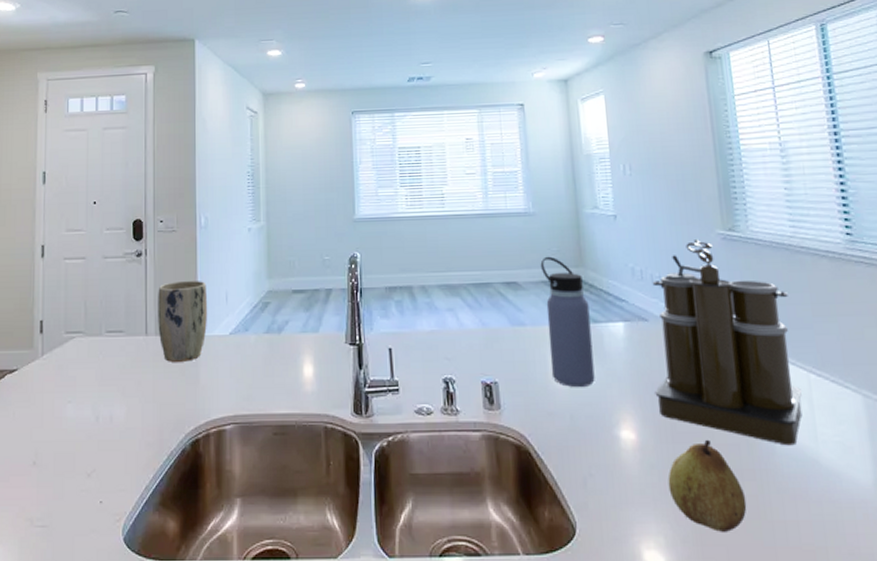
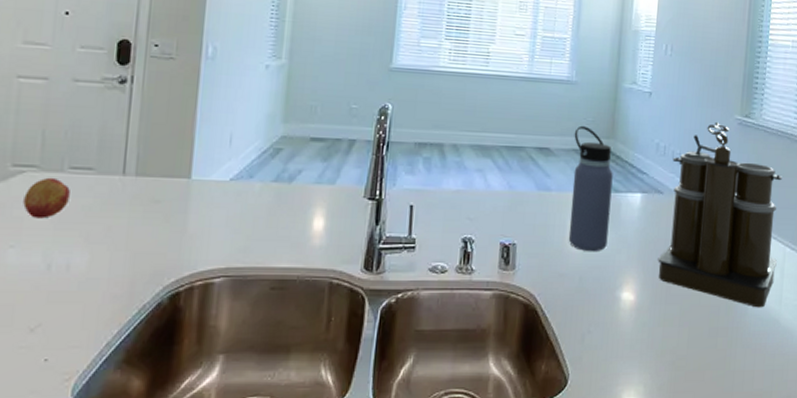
fruit: none [75,341,108,377] -> present [23,177,70,219]
plant pot: present [158,280,208,362] -> none [139,116,207,207]
fruit: present [668,439,747,532] -> none [655,301,717,381]

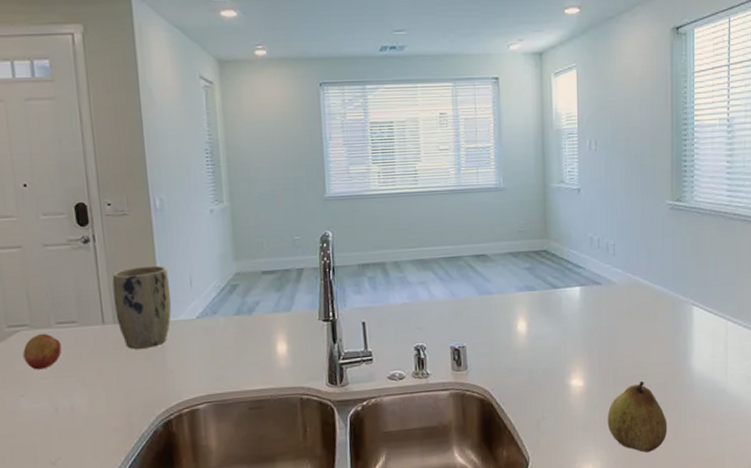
plant pot: none [139,116,207,207] -> present [112,265,172,349]
water bottle: present [568,125,613,252] -> none [508,229,552,347]
fruit: none [655,301,717,381] -> present [607,380,668,453]
coffee maker: present [658,121,782,308] -> none [602,209,720,381]

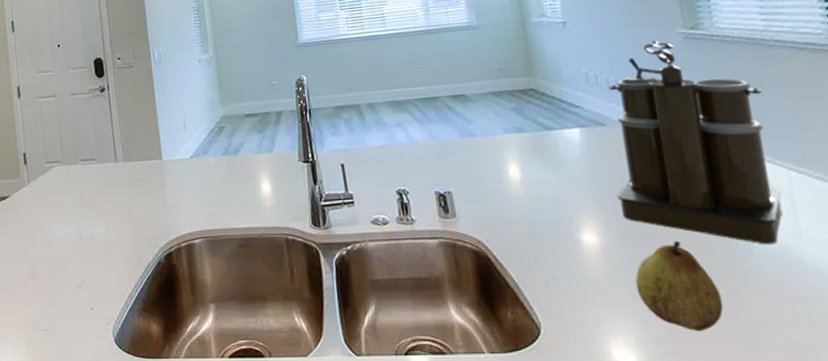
fruit: present [23,333,62,370] -> none [57,169,85,201]
plant pot: present [112,265,172,349] -> none [122,110,170,185]
coffee maker: none [602,209,720,381] -> present [608,39,783,245]

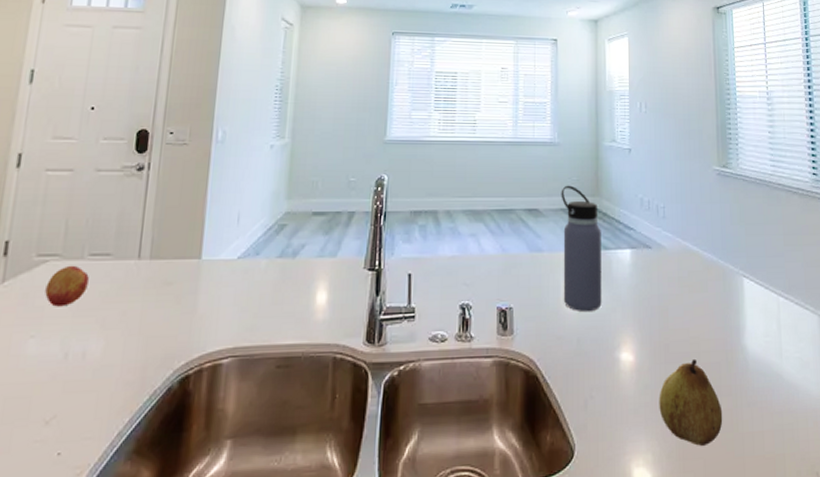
fruit: none [57,169,85,201] -> present [45,265,89,307]
water bottle: none [487,67,552,195] -> present [561,185,602,313]
coffee maker: present [608,39,783,245] -> none [653,173,772,363]

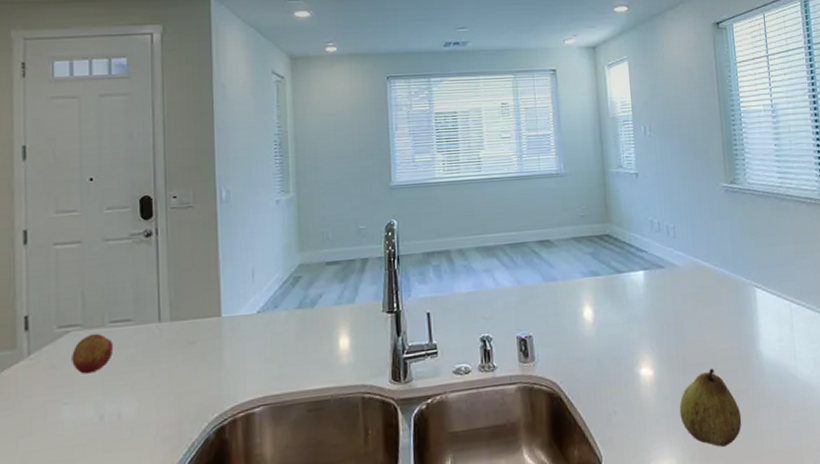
water bottle: present [561,185,602,313] -> none [571,214,619,334]

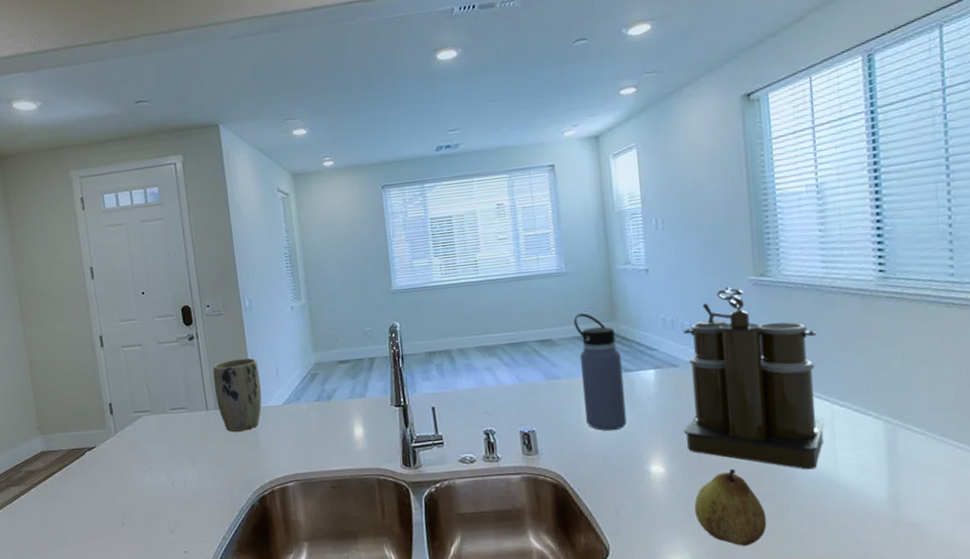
fruit: present [72,333,113,374] -> none [145,418,175,450]
plant pot: none [172,258,232,348] -> present [212,358,262,432]
water bottle: none [571,214,619,334] -> present [573,313,627,431]
coffee maker: none [668,191,785,367] -> present [683,286,824,470]

